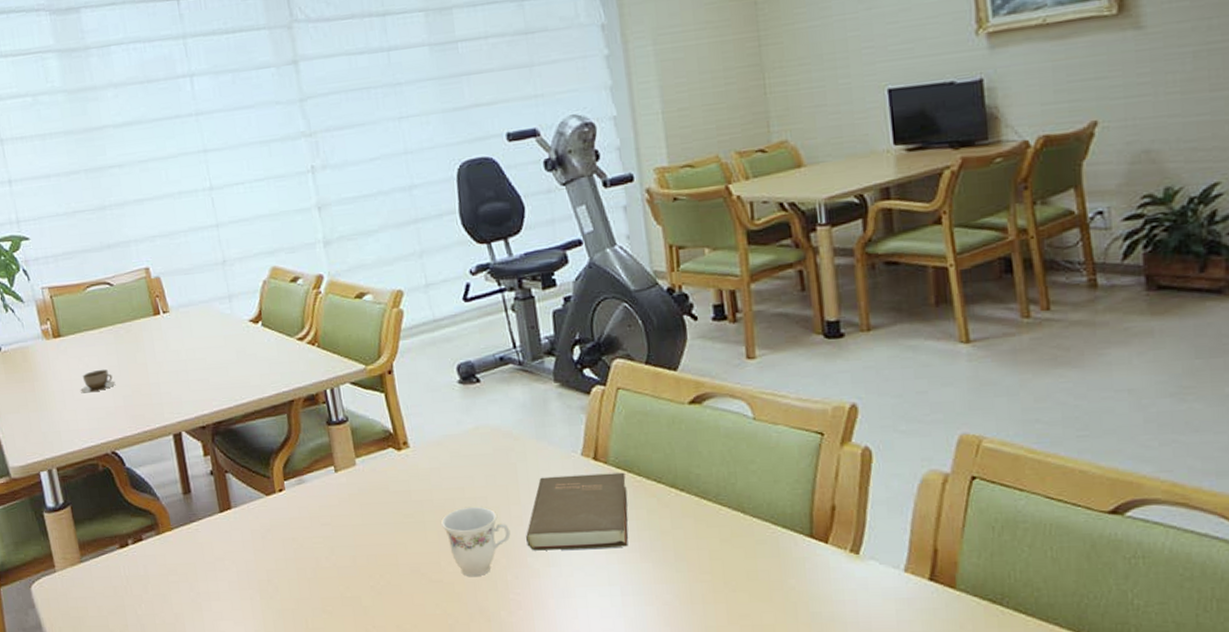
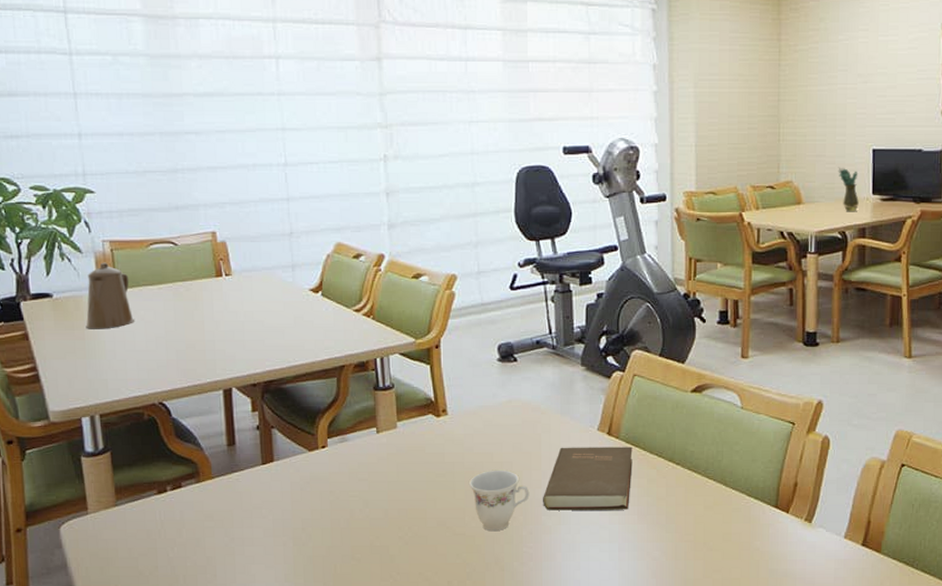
teapot: none [31,310,80,381] -> present [86,262,134,329]
teacup: present [80,369,116,393] -> none [133,323,170,345]
vase: none [844,116,877,171] -> present [838,167,859,212]

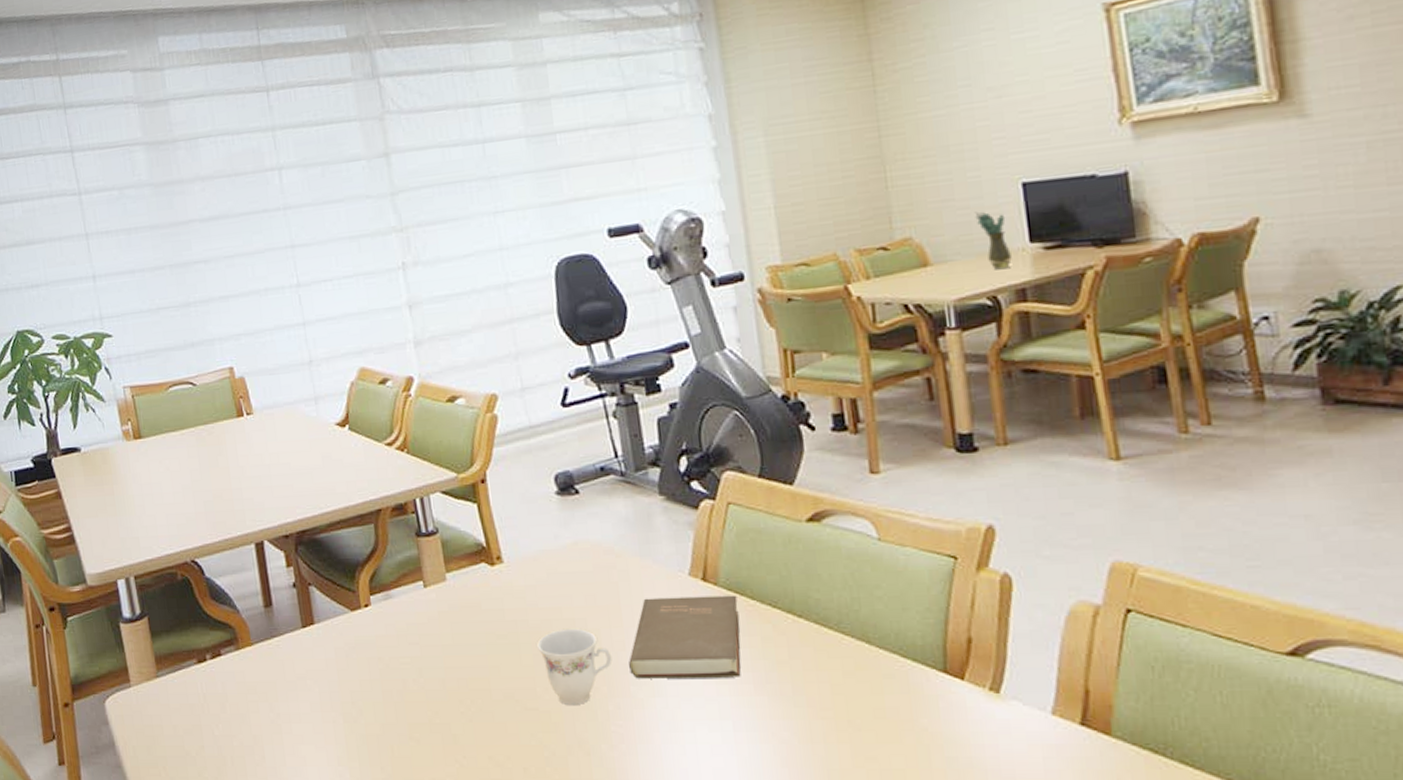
teapot: present [86,262,134,329] -> none [112,410,160,484]

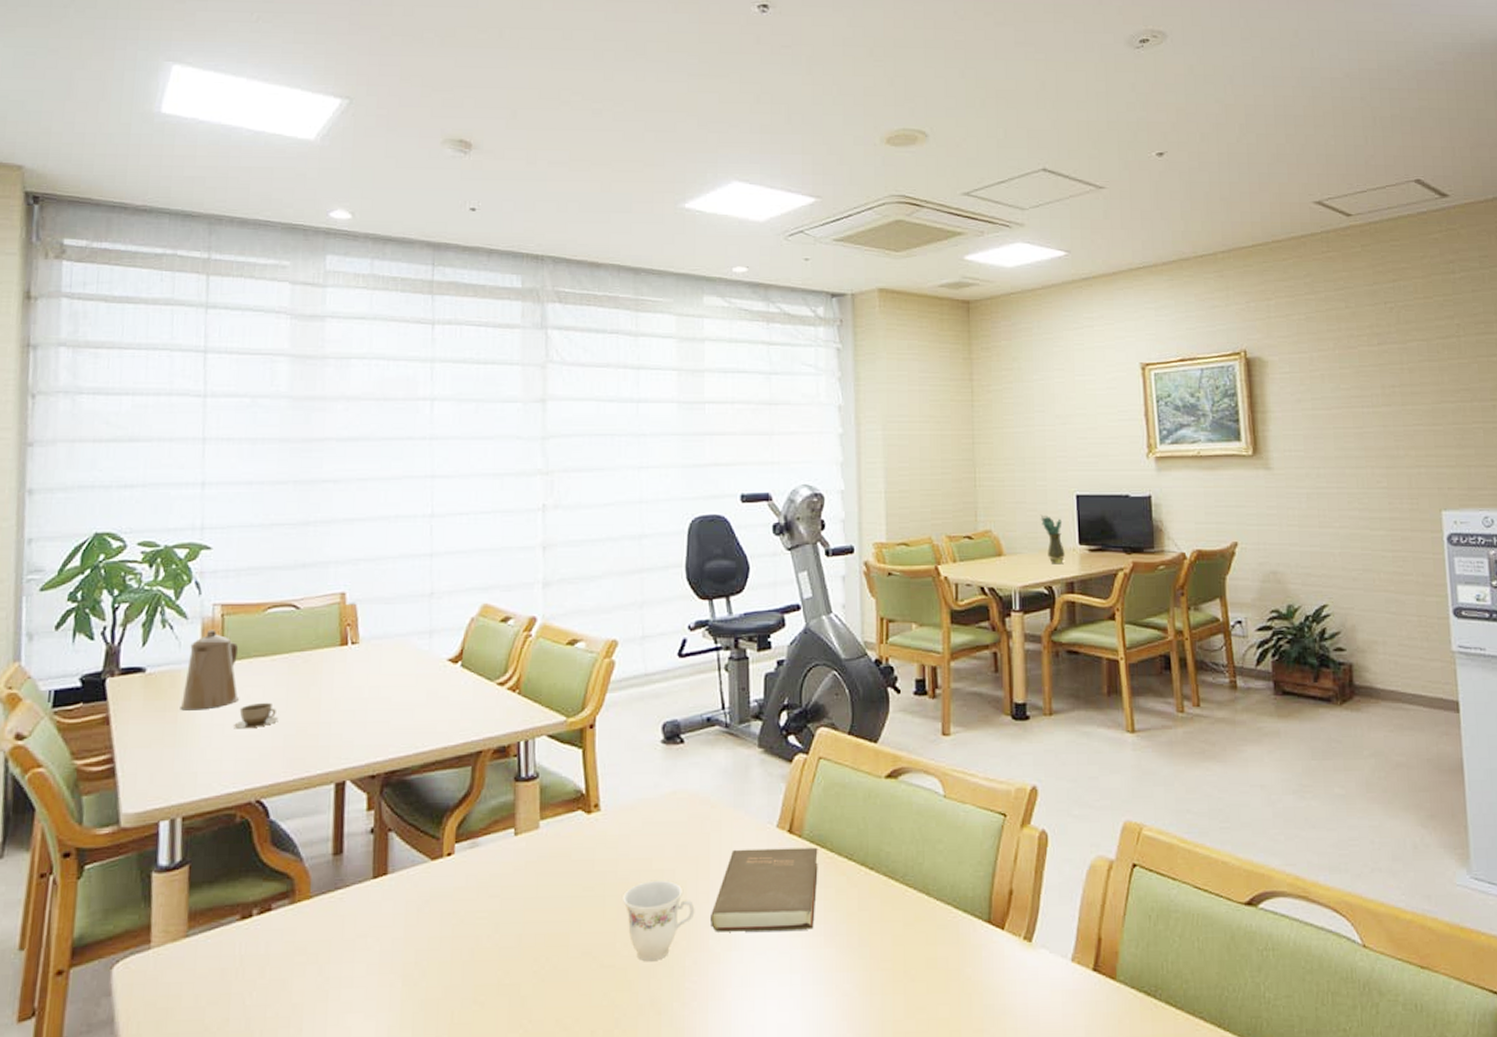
teapot: none [112,410,160,484] -> present [180,629,239,711]
teacup: none [160,472,197,498] -> present [234,702,279,729]

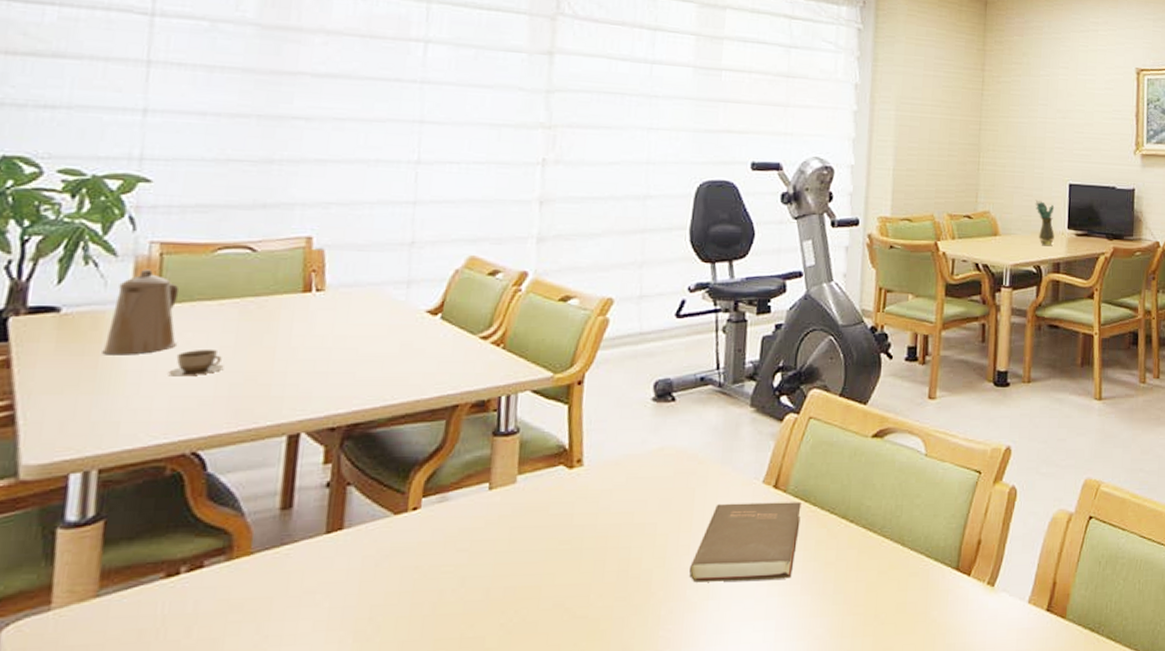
teacup: present [621,879,695,962] -> none [599,533,675,612]

